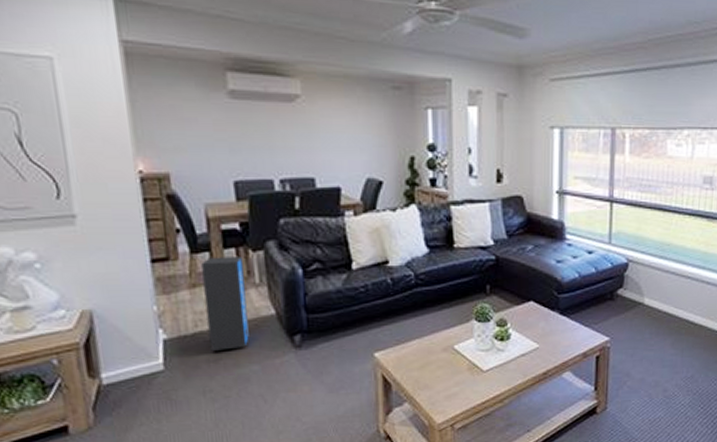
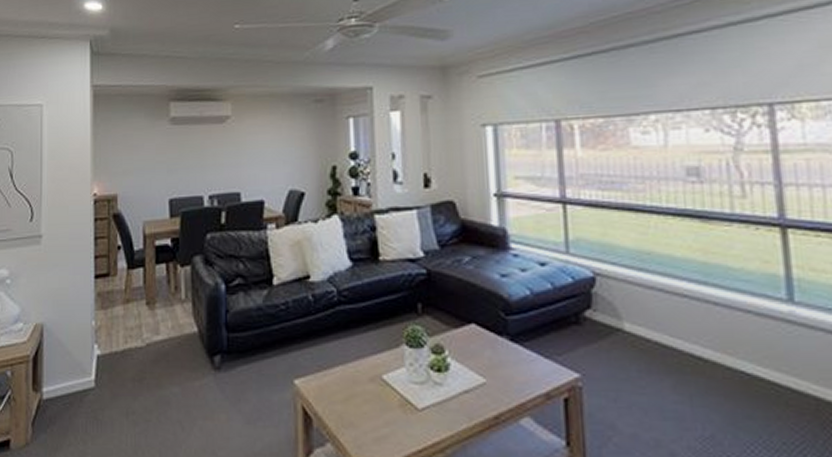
air purifier: present [201,255,250,351] -> none [136,271,173,369]

